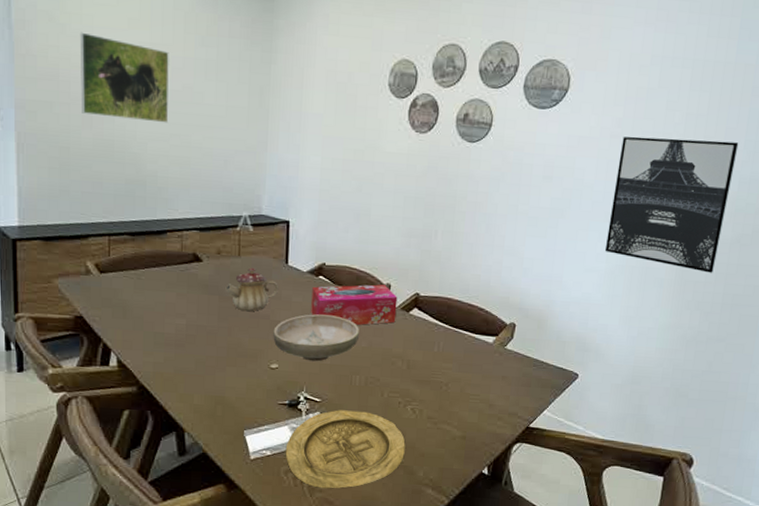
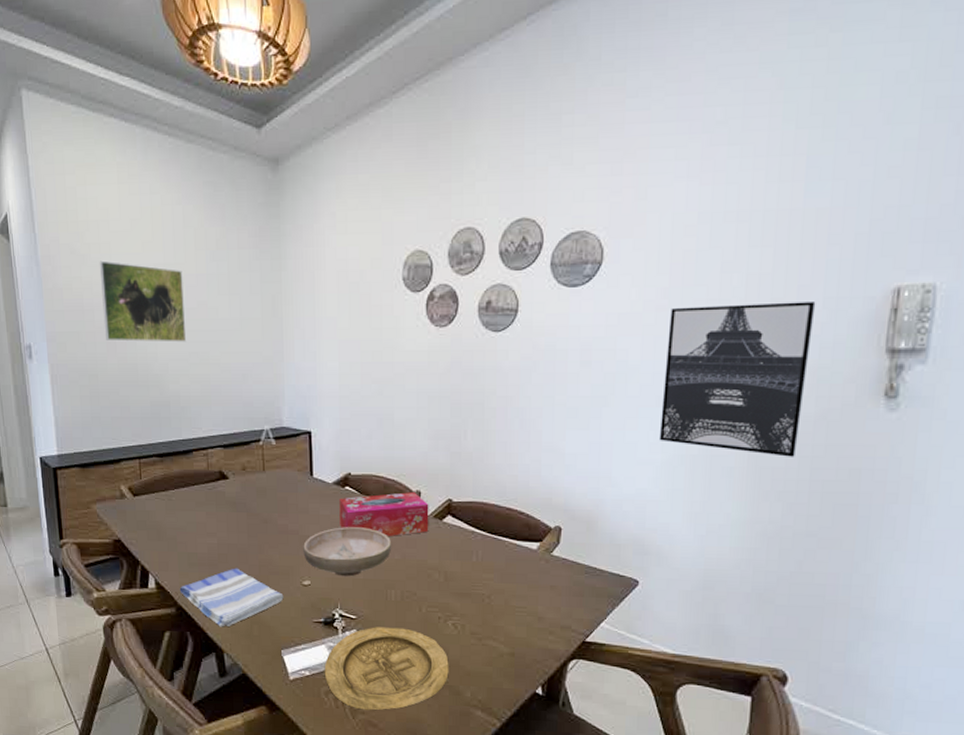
dish towel: none [142,349,250,407] -> present [179,568,284,627]
teapot: present [225,267,279,312] -> none [253,482,306,528]

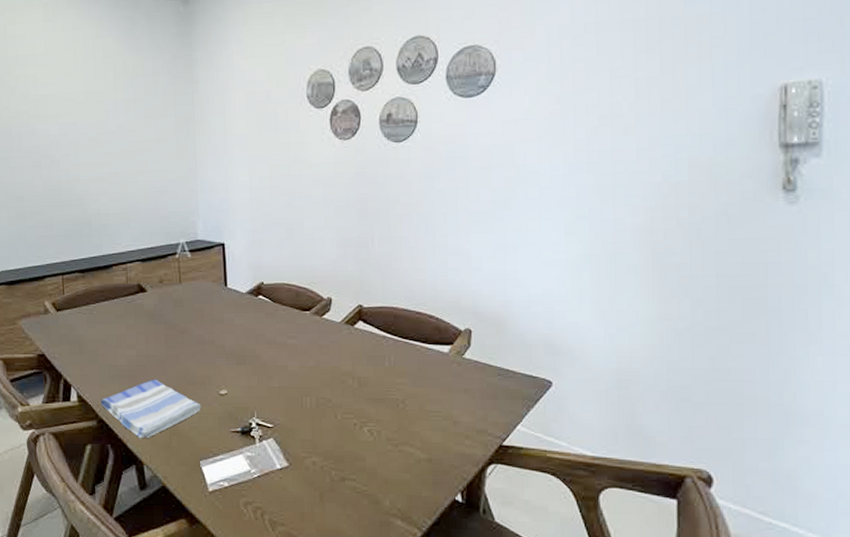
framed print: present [99,260,187,342] -> none [26,91,107,165]
bowl: present [303,527,391,577] -> none [219,335,305,385]
plate: present [324,627,449,711] -> none [242,435,367,522]
tissue box: present [339,492,429,537] -> none [253,299,341,345]
wall art: present [659,302,816,457] -> none [562,102,706,253]

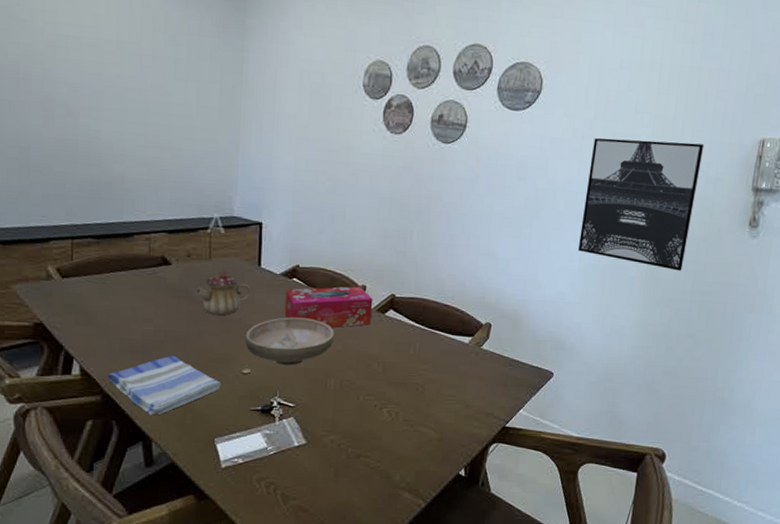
teapot: none [170,293,221,338] -> present [195,270,252,316]
bowl: none [219,335,305,385] -> present [245,317,334,366]
tissue box: none [253,299,341,345] -> present [284,286,373,329]
wall art: none [562,102,706,253] -> present [577,138,705,271]

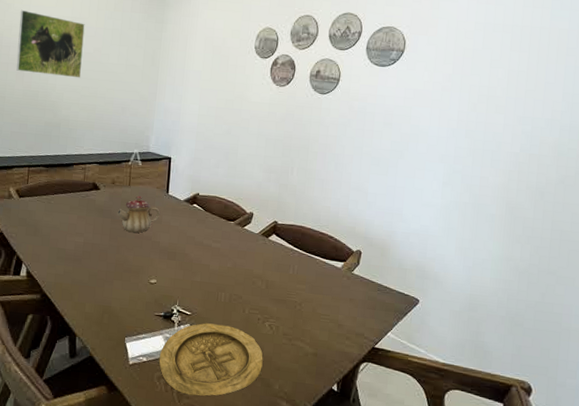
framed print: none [41,28,137,123] -> present [16,9,85,78]
dish towel: present [107,355,221,416] -> none [46,264,133,314]
bowl: present [245,317,334,366] -> none [153,237,226,279]
plate: none [258,414,382,496] -> present [159,323,263,396]
tissue box: present [284,286,373,329] -> none [185,212,259,249]
wall art: present [577,138,705,271] -> none [440,89,558,210]

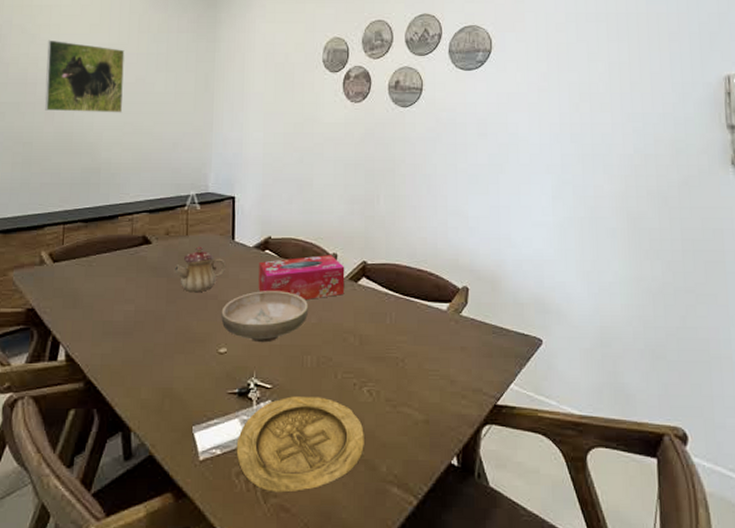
bowl: none [153,237,226,279] -> present [221,291,308,343]
tissue box: none [185,212,259,249] -> present [258,255,345,301]

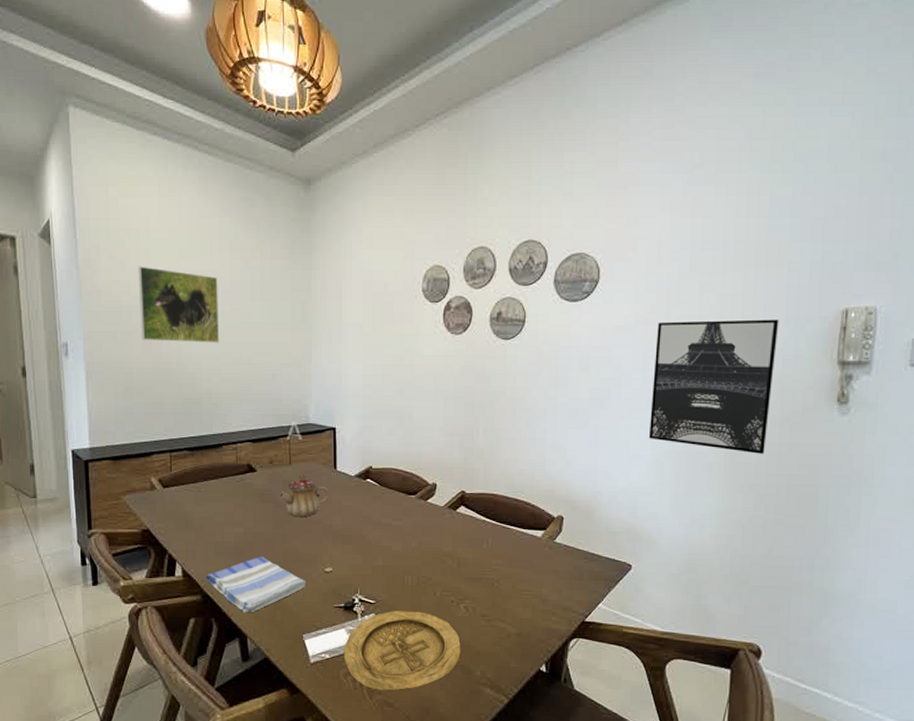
dish towel: none [90,336,199,402] -> present [205,556,306,613]
bowl: present [221,291,308,343] -> none [326,517,408,564]
tissue box: present [258,255,345,301] -> none [361,484,444,526]
wall art: none [549,86,667,219] -> present [648,319,779,454]

